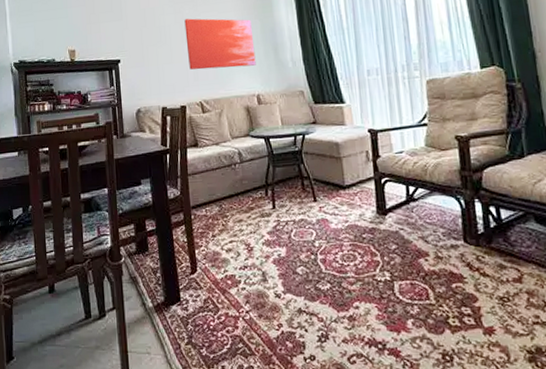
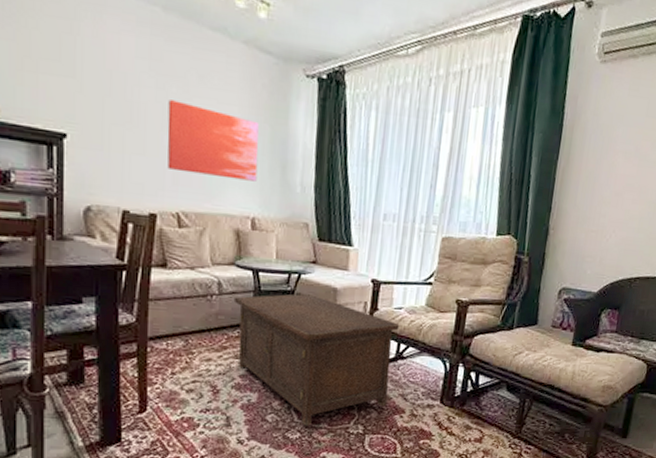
cabinet: none [253,150,409,276] -> present [233,293,400,426]

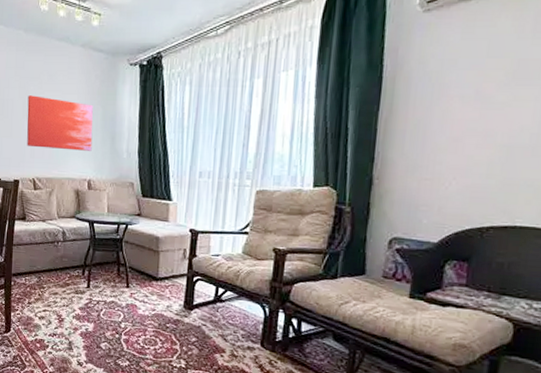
cabinet: present [233,293,400,426] -> none [74,241,217,356]

